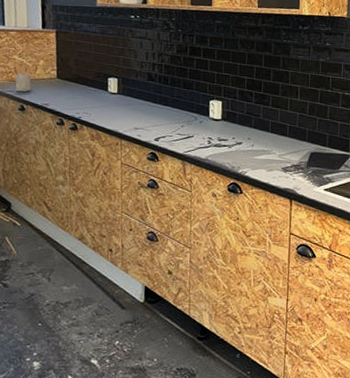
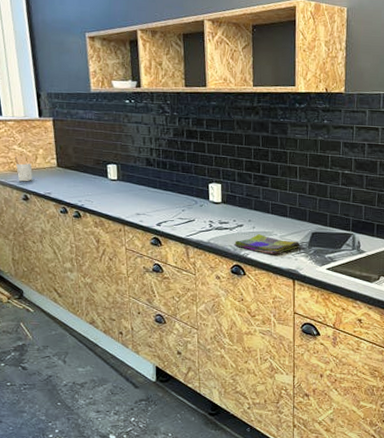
dish towel: none [232,152,299,174] -> present [234,234,301,255]

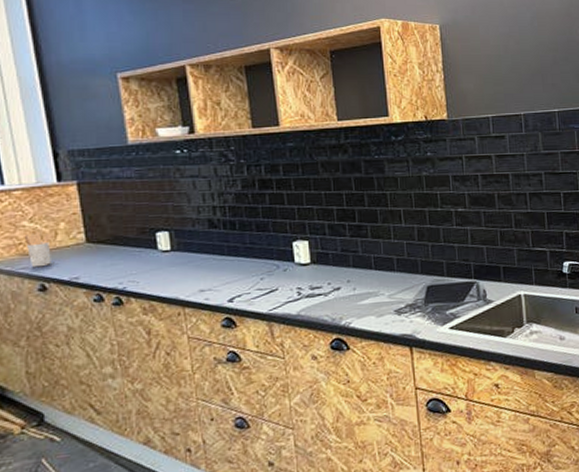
dish towel: present [234,234,301,255] -> none [332,296,415,320]

